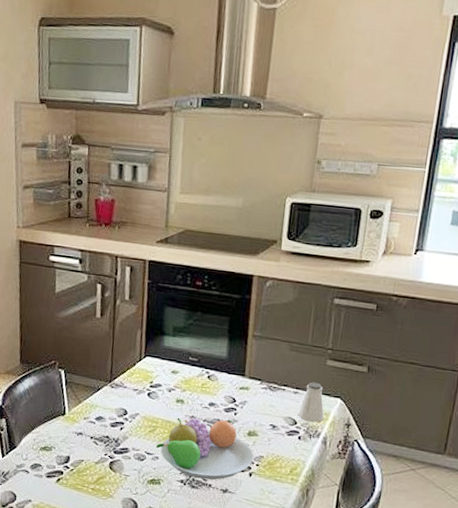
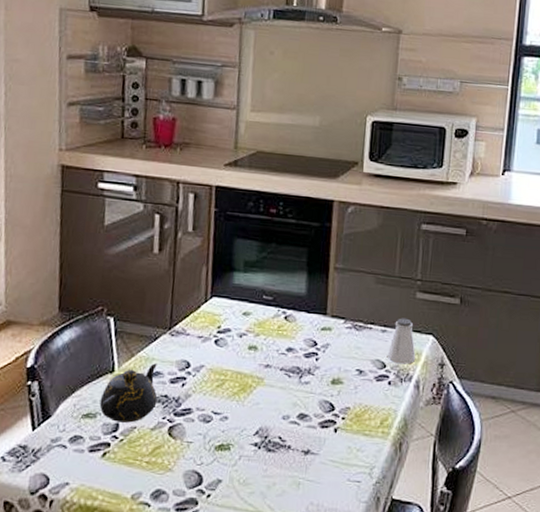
teapot: none [54,409,101,457] -> present [99,363,158,423]
fruit bowl: present [155,417,254,480] -> none [224,367,339,441]

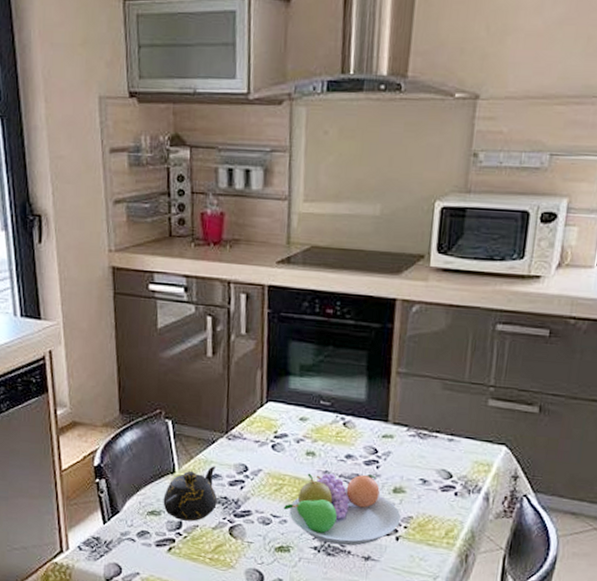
fruit bowl: none [224,367,339,441] -> present [283,473,401,546]
saltshaker: present [386,318,416,364] -> none [453,426,486,476]

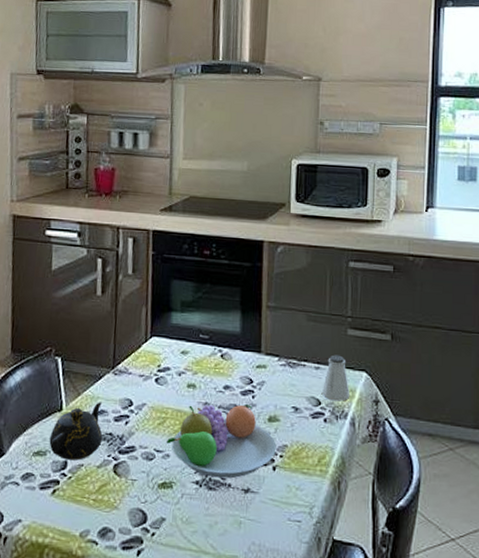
saltshaker: none [453,426,486,476] -> present [321,354,350,401]

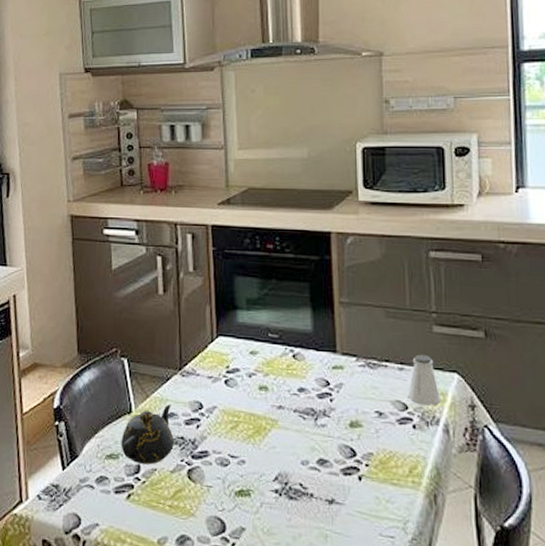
fruit bowl: present [166,404,277,479] -> none [240,408,361,488]

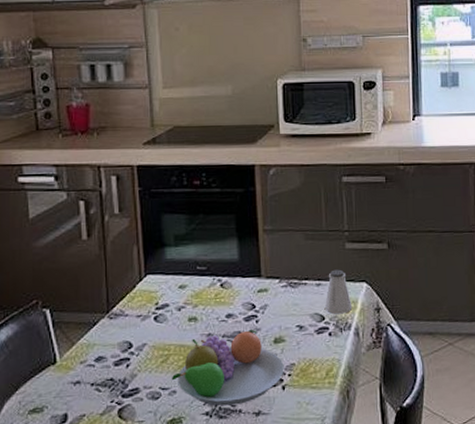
teapot: present [121,404,174,465] -> none [45,348,103,413]
fruit bowl: none [240,408,361,488] -> present [171,330,284,406]

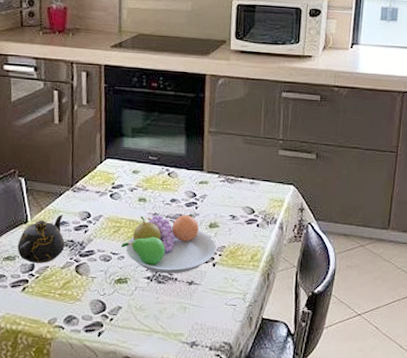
teapot: none [45,348,103,413] -> present [17,215,65,263]
saltshaker: present [324,269,353,315] -> none [255,171,280,210]

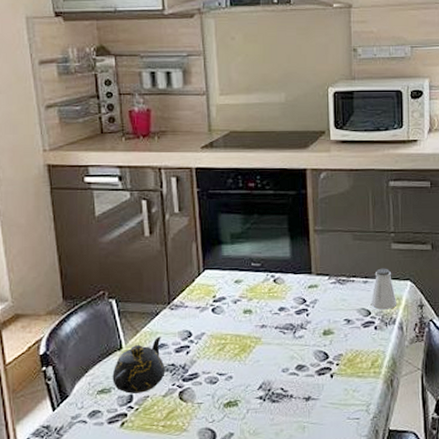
fruit bowl: present [120,214,216,274] -> none [227,322,333,391]
saltshaker: none [255,171,280,210] -> present [370,268,397,310]

